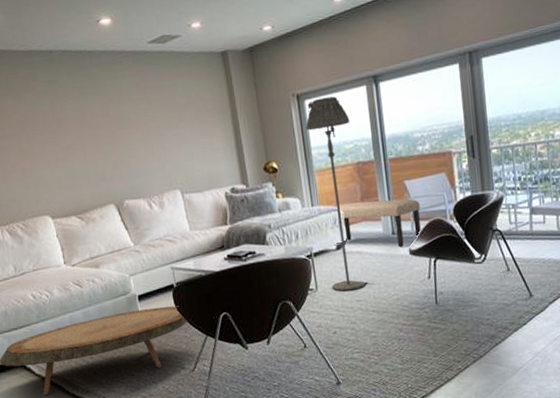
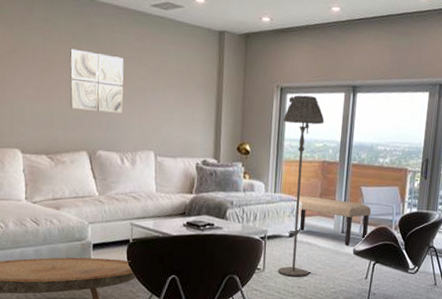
wall art: none [78,101,141,165] -> present [70,49,124,114]

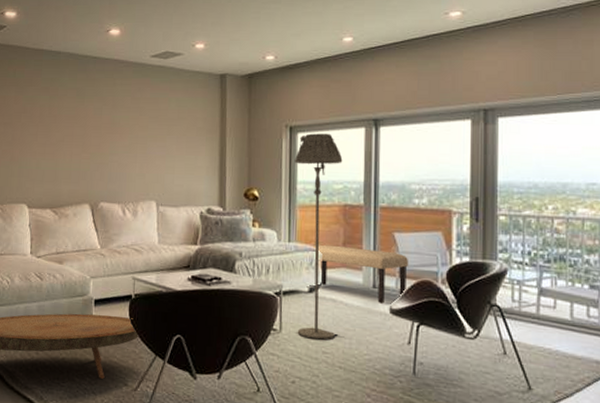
wall art: present [70,49,124,114] -> none [73,104,125,164]

